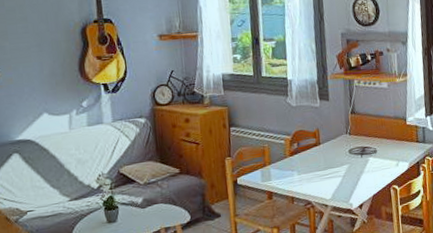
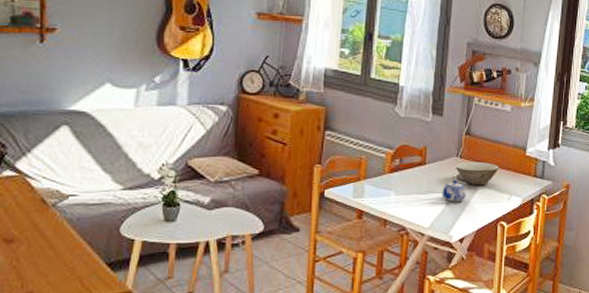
teapot: none [337,155,359,175] -> present [442,180,466,202]
bowl: none [346,135,385,157] -> present [455,161,499,186]

